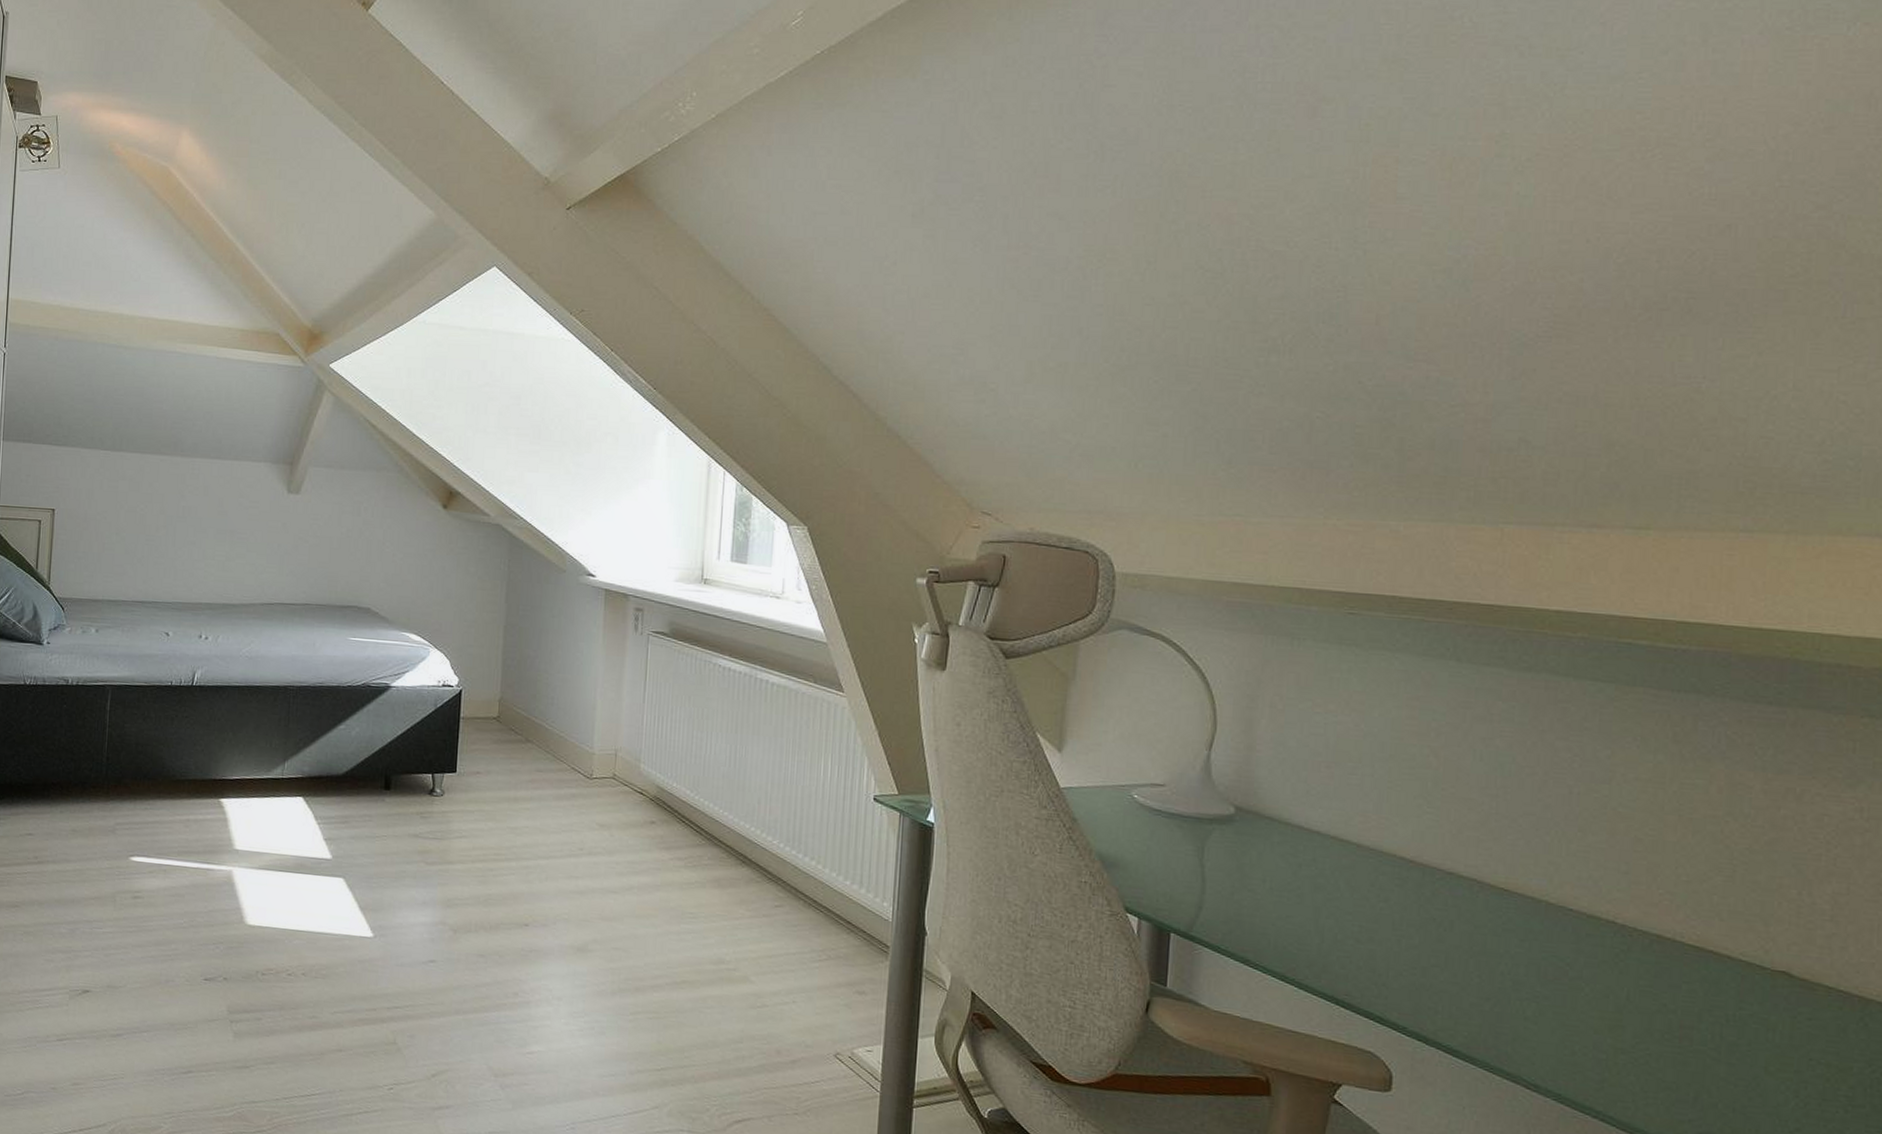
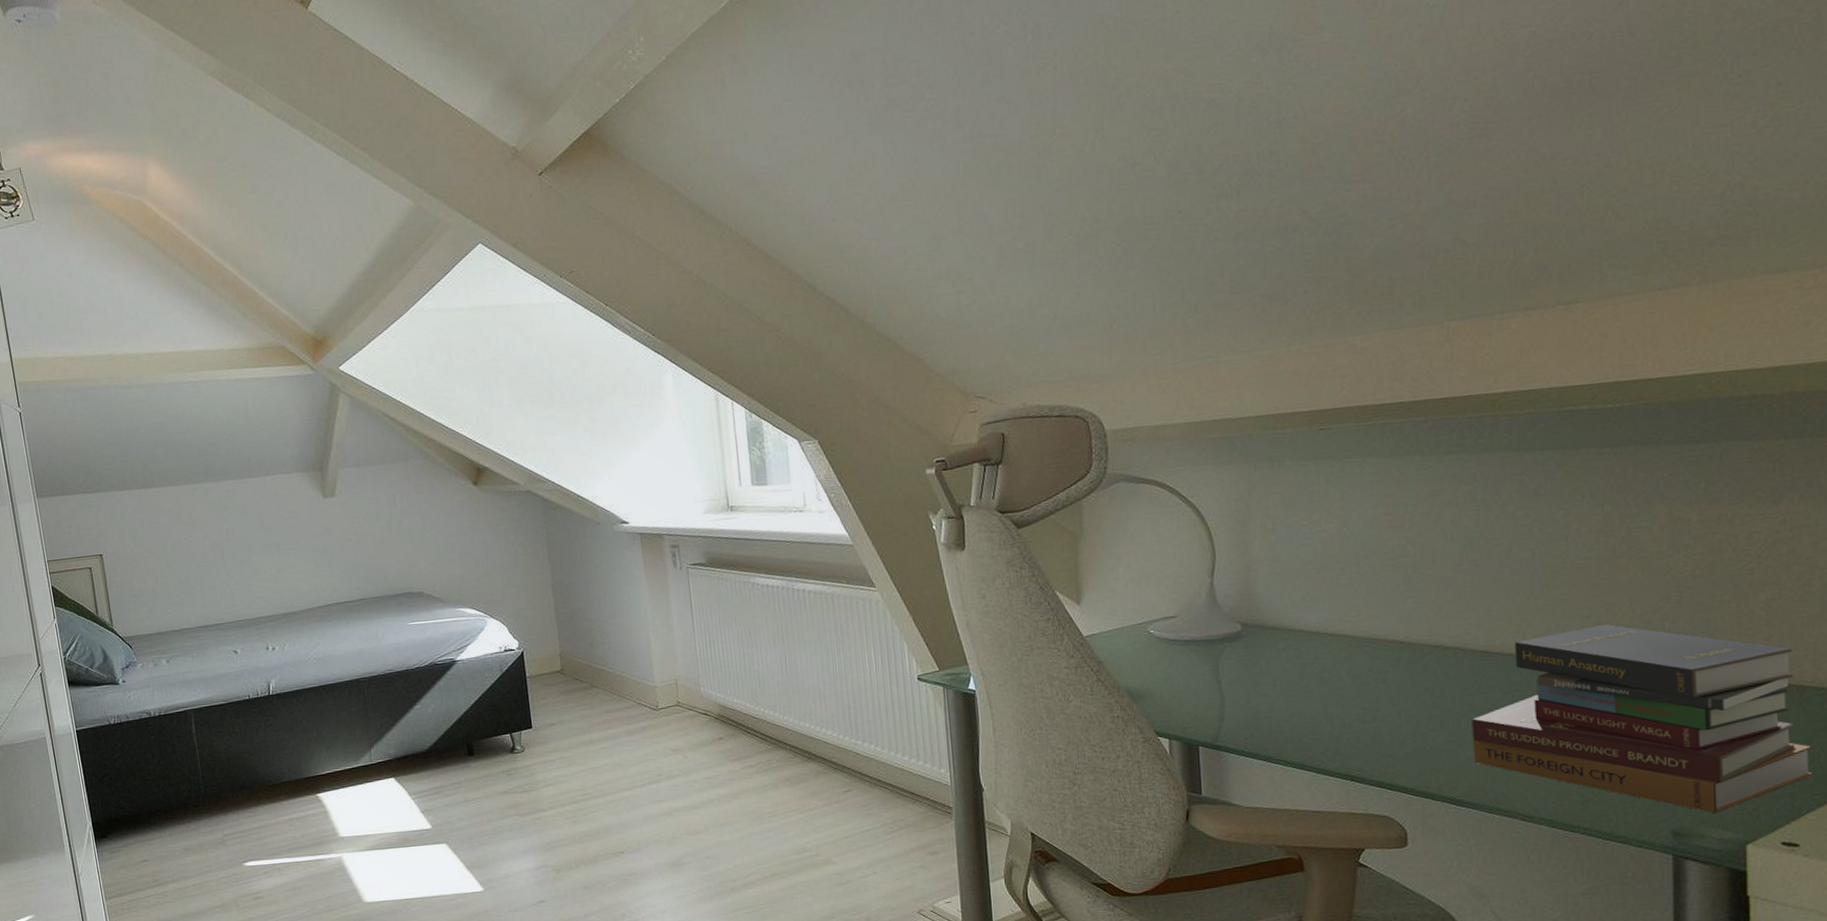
books: none [1478,884,1872,1124] -> present [1471,624,1813,813]

